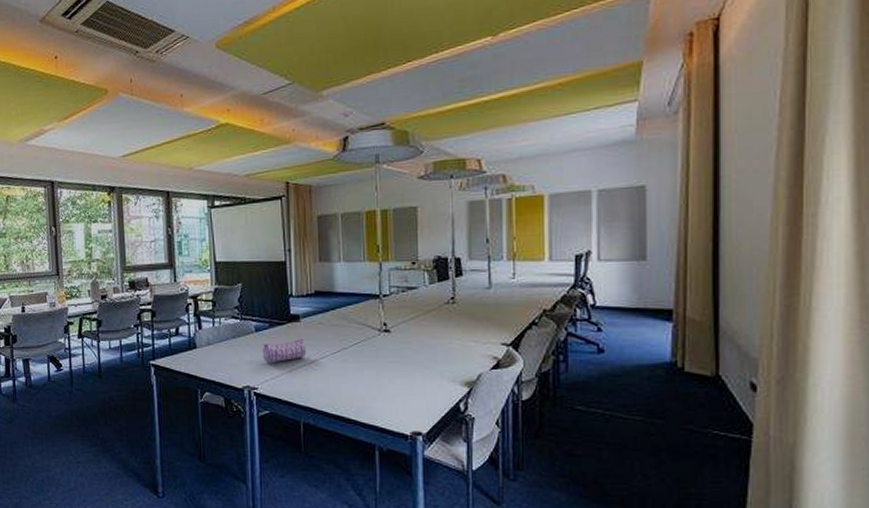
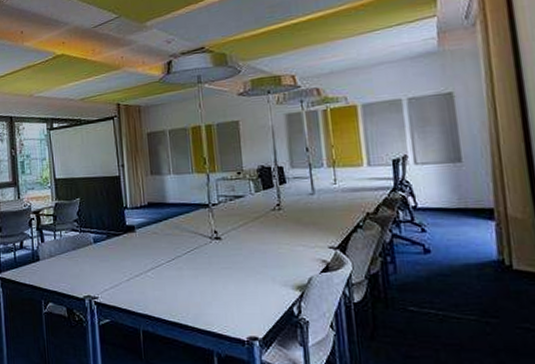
pencil case: present [263,338,307,364] -> none [101,248,143,273]

